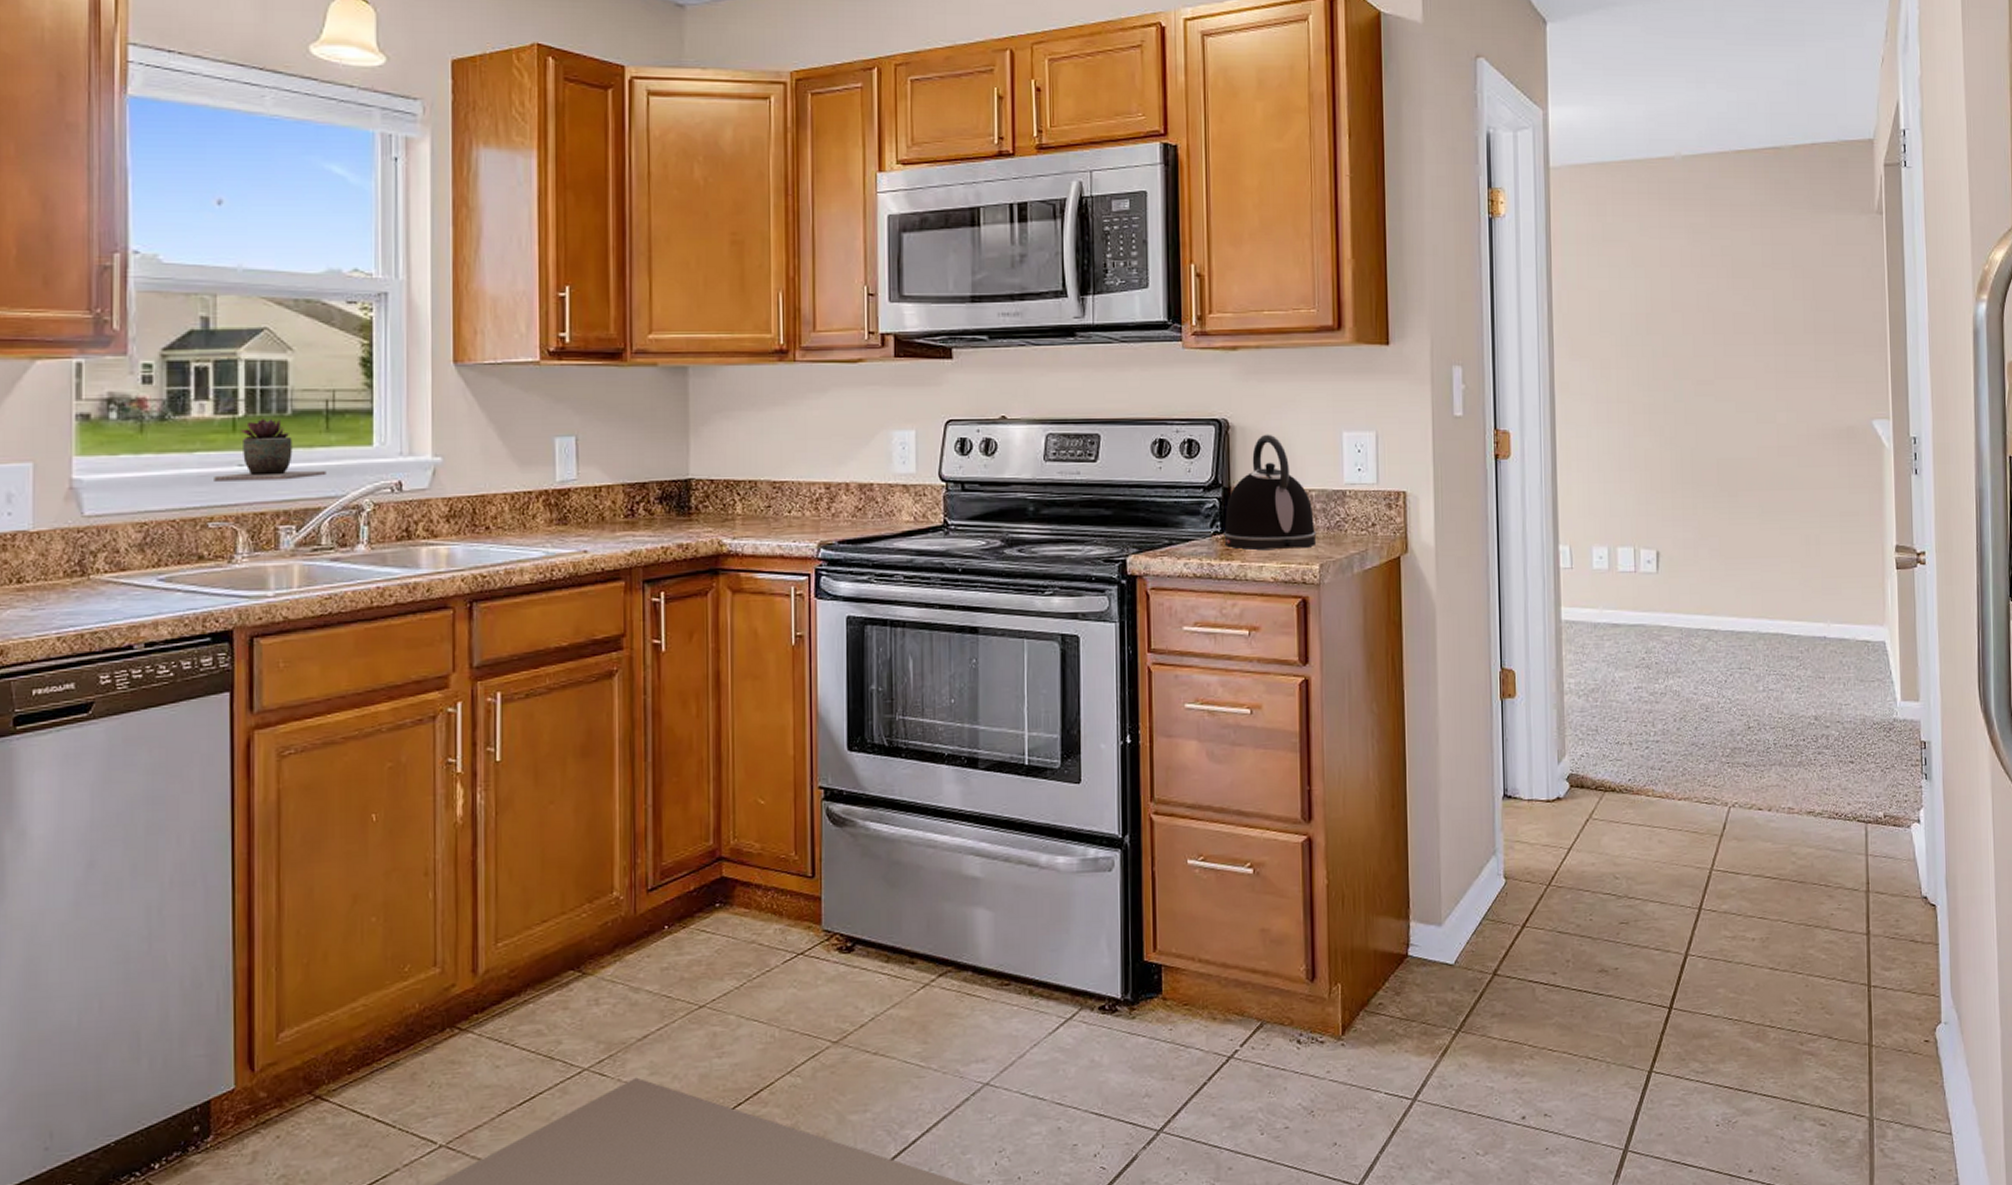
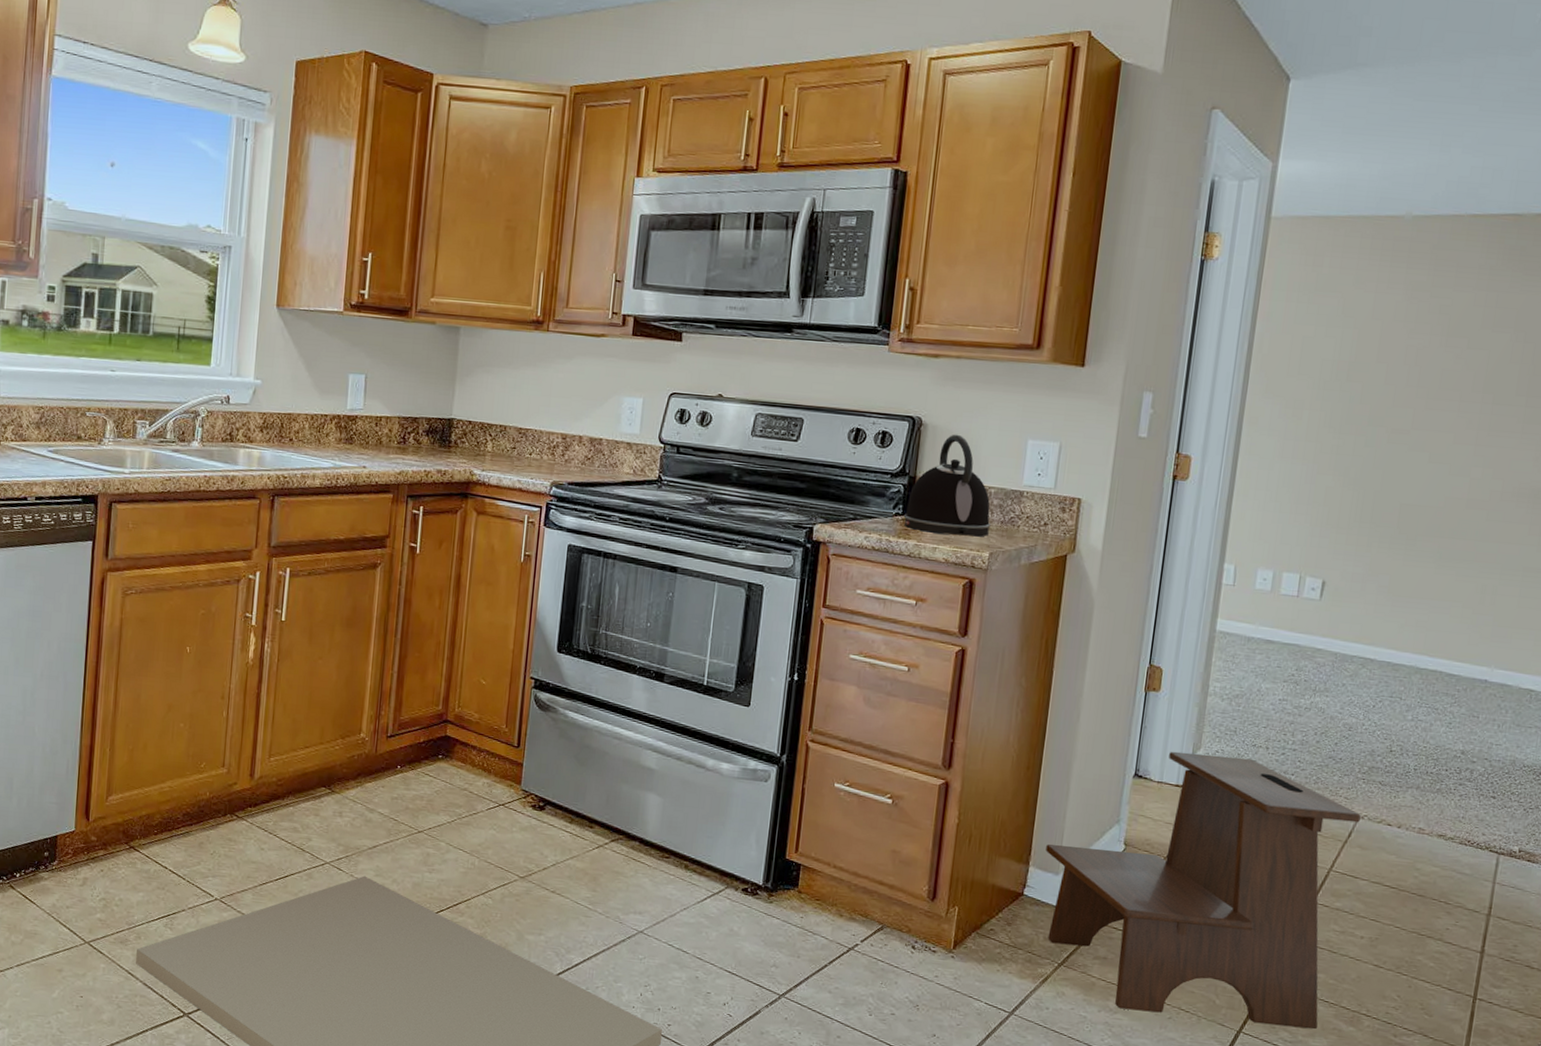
succulent plant: present [214,418,326,482] -> none [93,336,175,386]
step stool: none [1424,758,1732,1070] -> present [1046,751,1361,1030]

